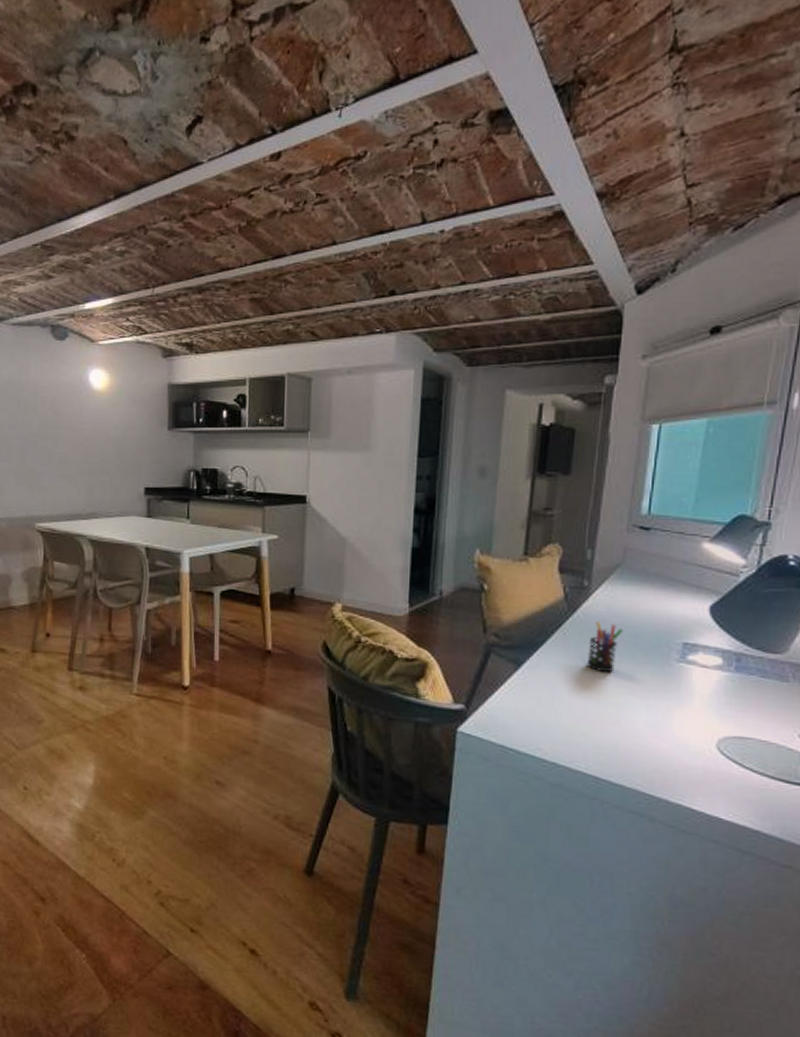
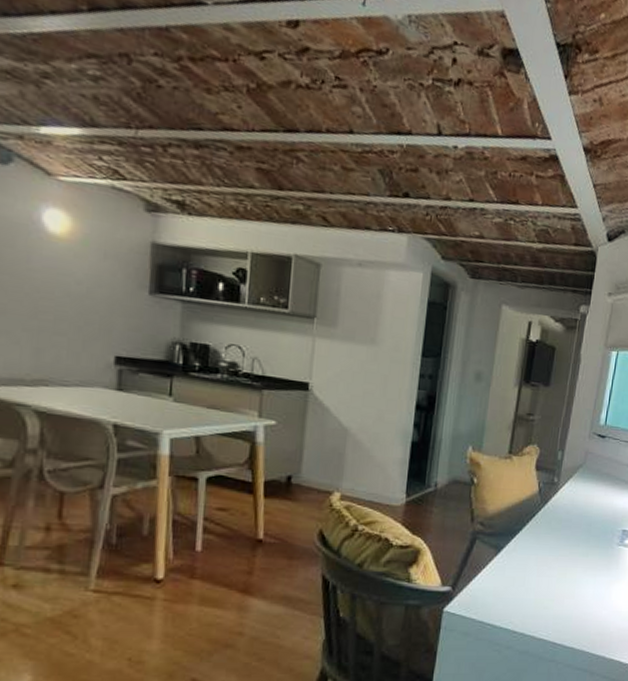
pen holder: present [586,620,623,672] -> none [552,511,581,555]

